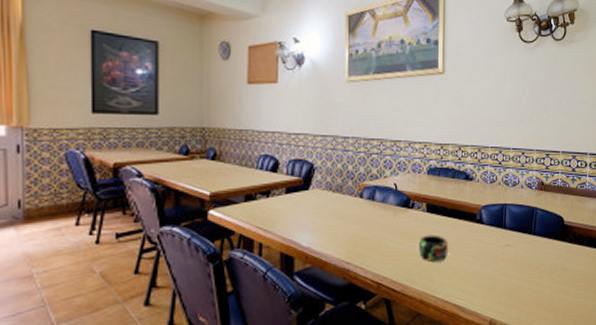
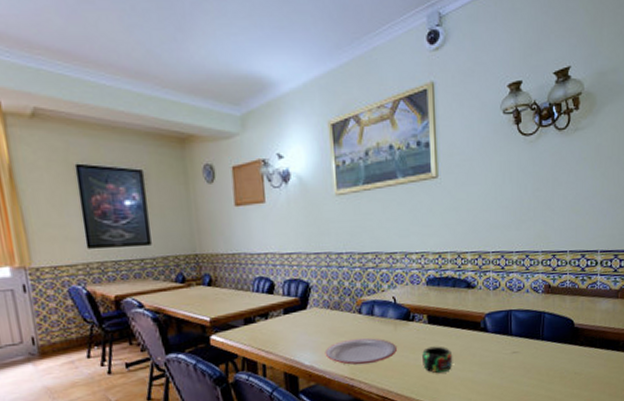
plate: none [323,222,394,250] -> present [325,337,397,366]

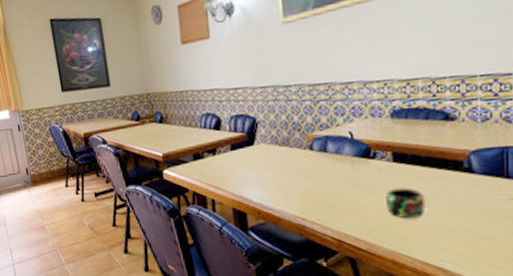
plate: present [325,337,397,366] -> none [273,176,355,205]

